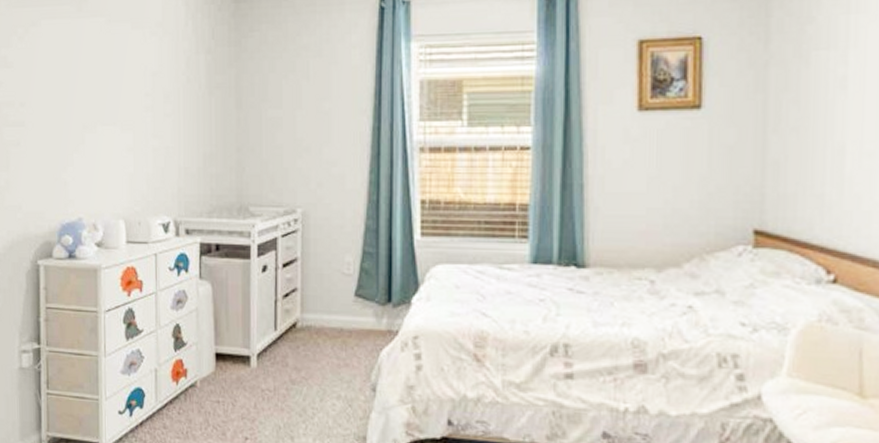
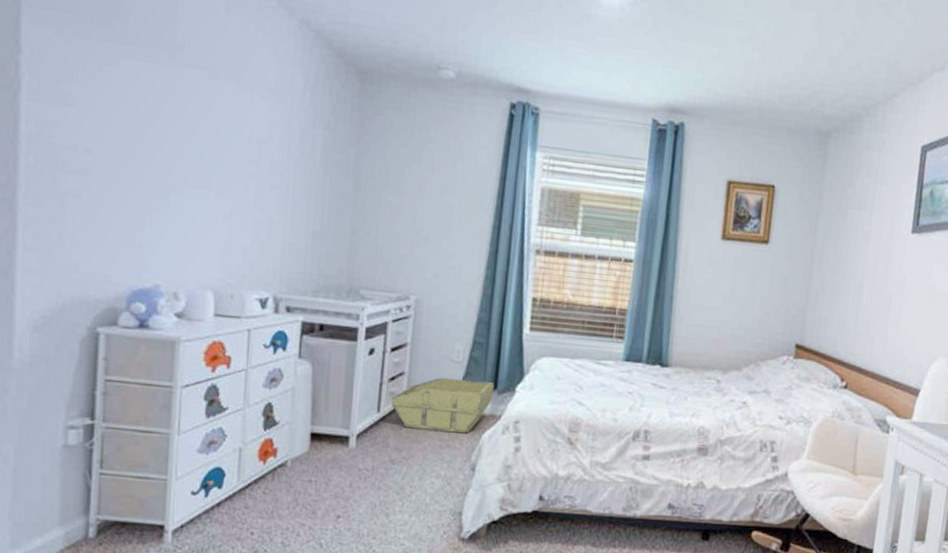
storage bin: none [287,291,389,352] -> present [391,377,495,434]

